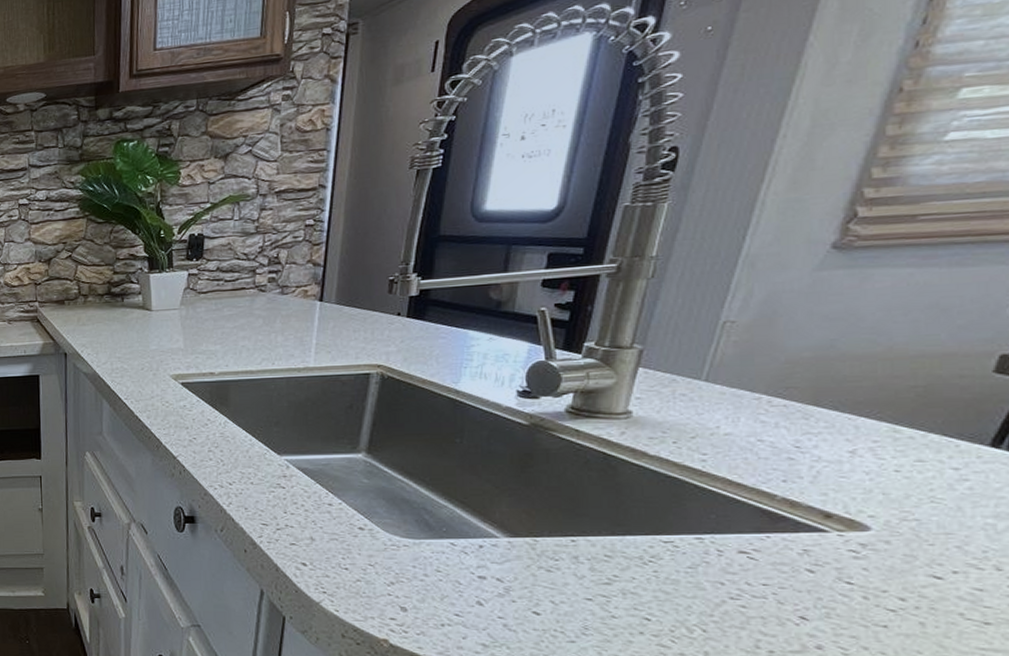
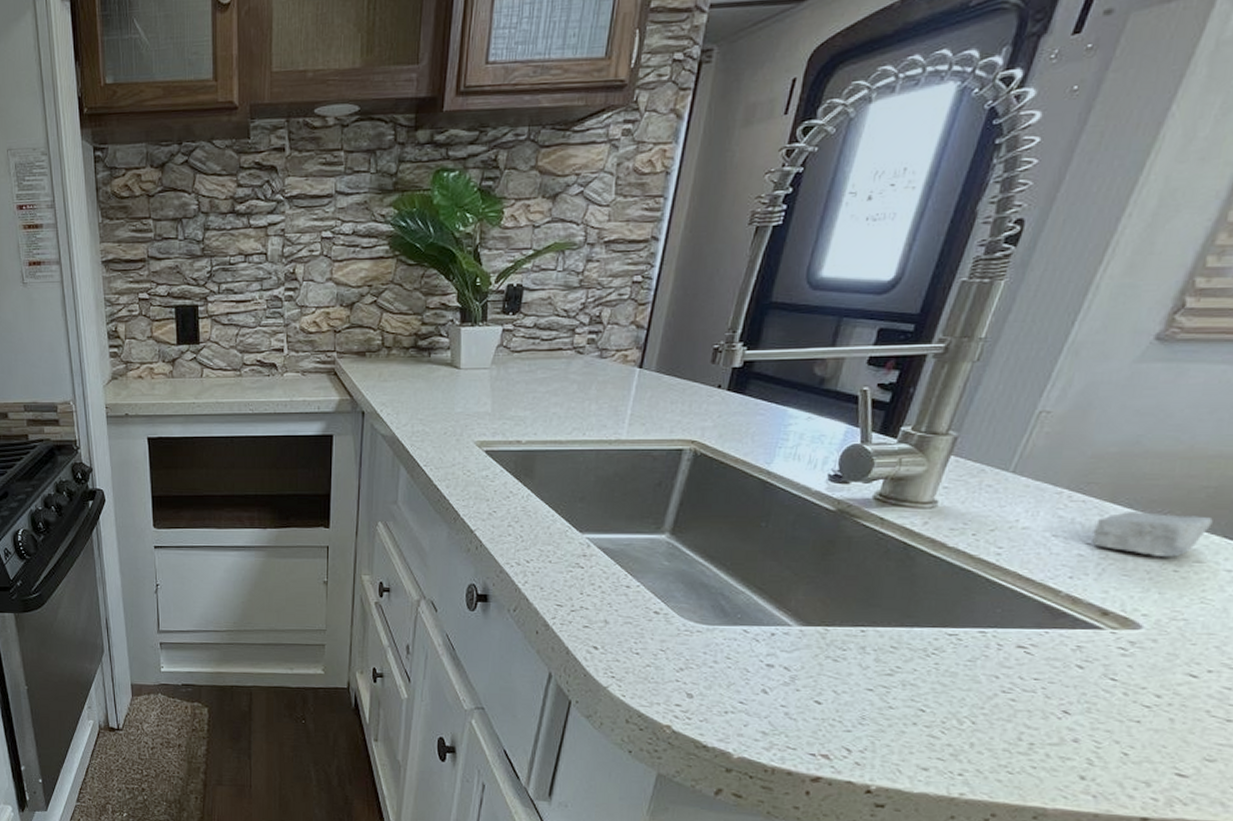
soap bar: none [800,413,928,457] -> present [1092,512,1213,557]

